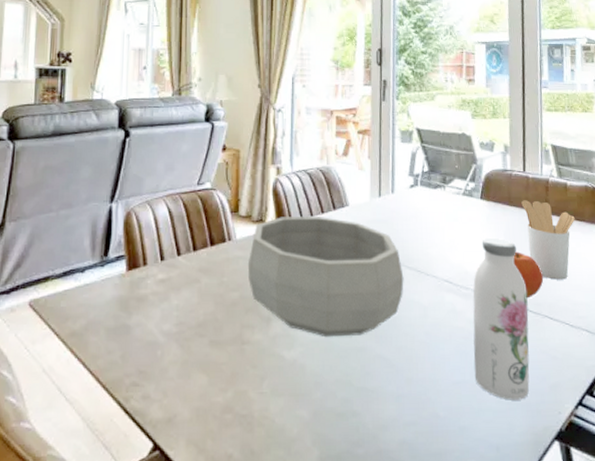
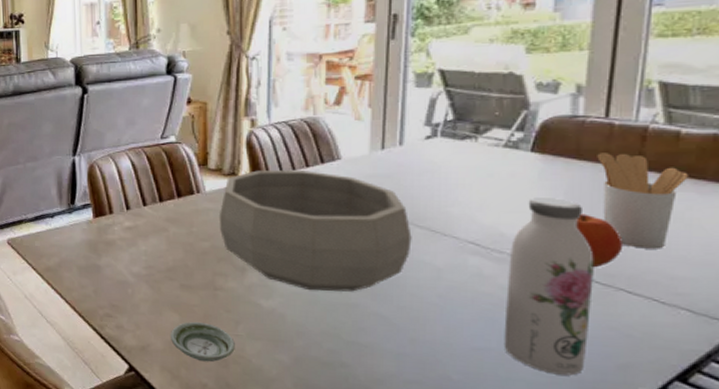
saucer: none [198,382,260,428] -> present [171,322,235,362]

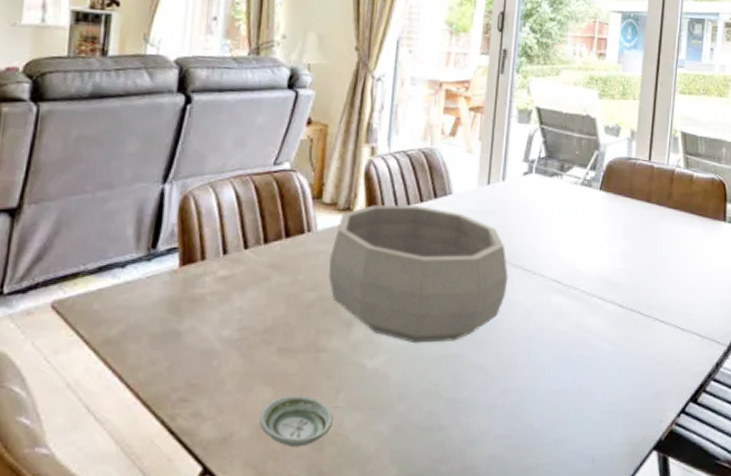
water bottle: present [504,196,594,376] -> none [575,233,640,410]
fruit: present [576,213,624,268] -> none [628,249,659,300]
utensil holder: present [597,153,689,249] -> none [643,192,698,280]

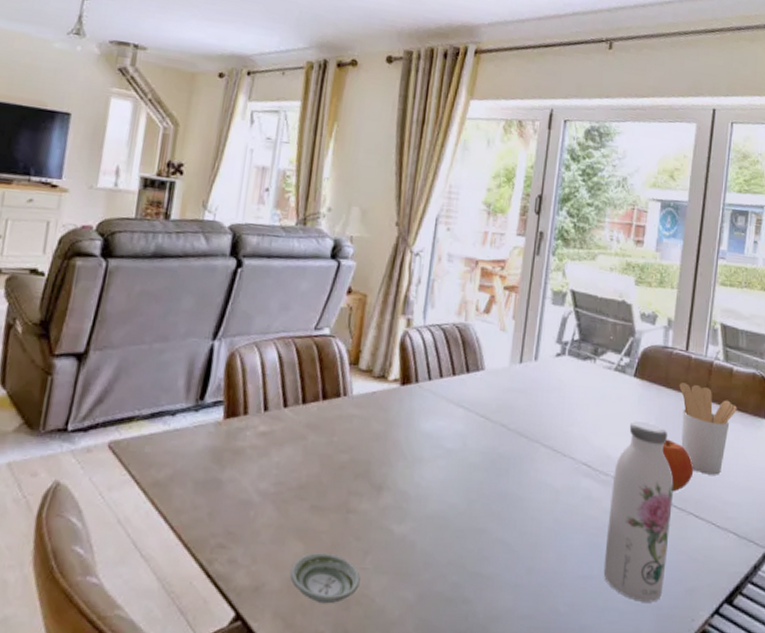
decorative bowl: present [328,205,508,344] -> none [361,374,538,516]
water bottle: none [575,233,640,410] -> present [603,420,674,602]
fruit: none [628,249,659,300] -> present [662,439,694,492]
utensil holder: none [643,192,698,280] -> present [679,382,737,475]

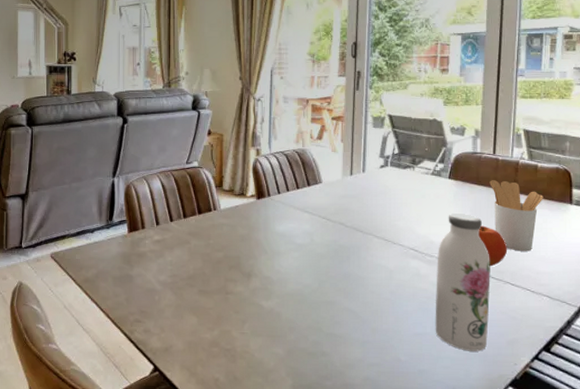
saucer: present [290,553,361,604] -> none [190,323,242,359]

